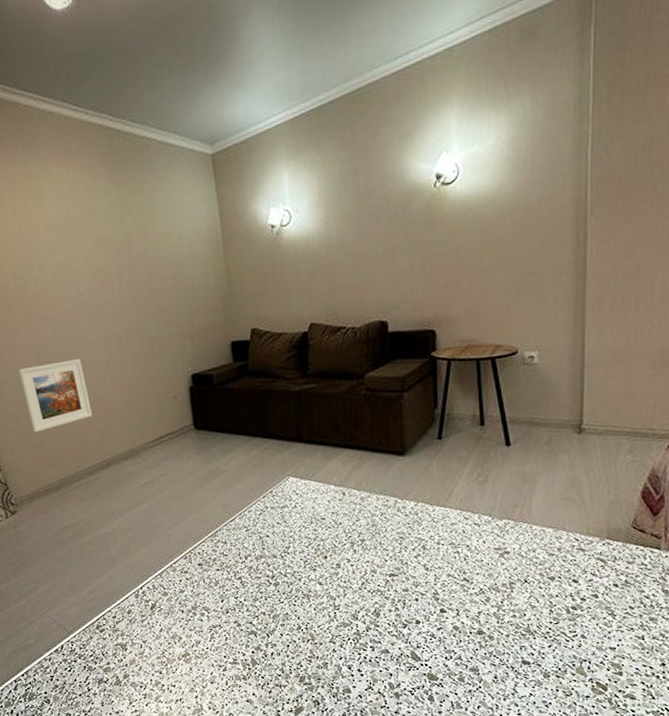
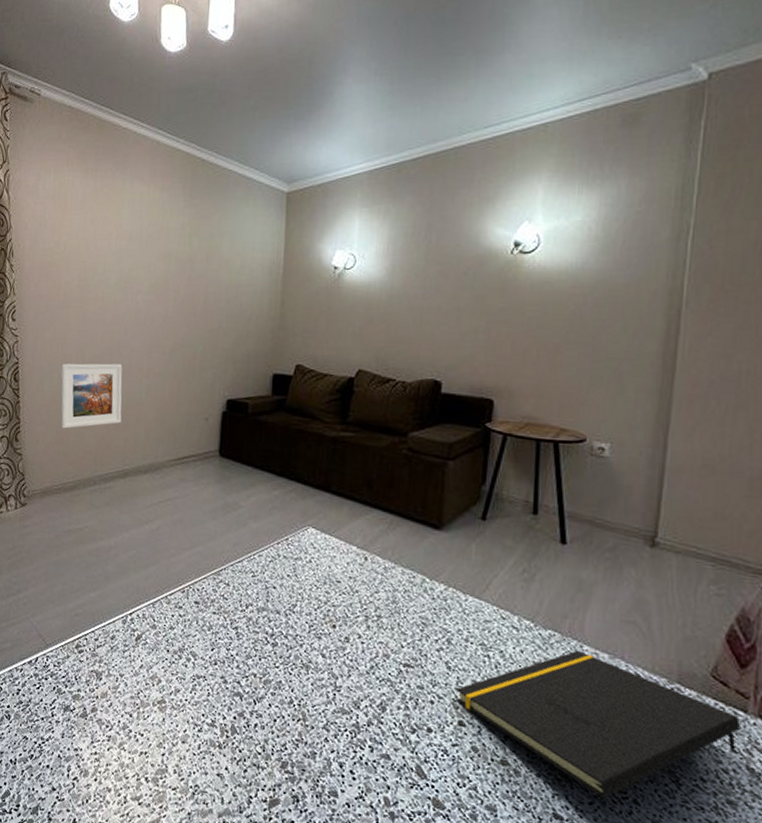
notepad: none [435,531,656,640] -> present [456,650,740,798]

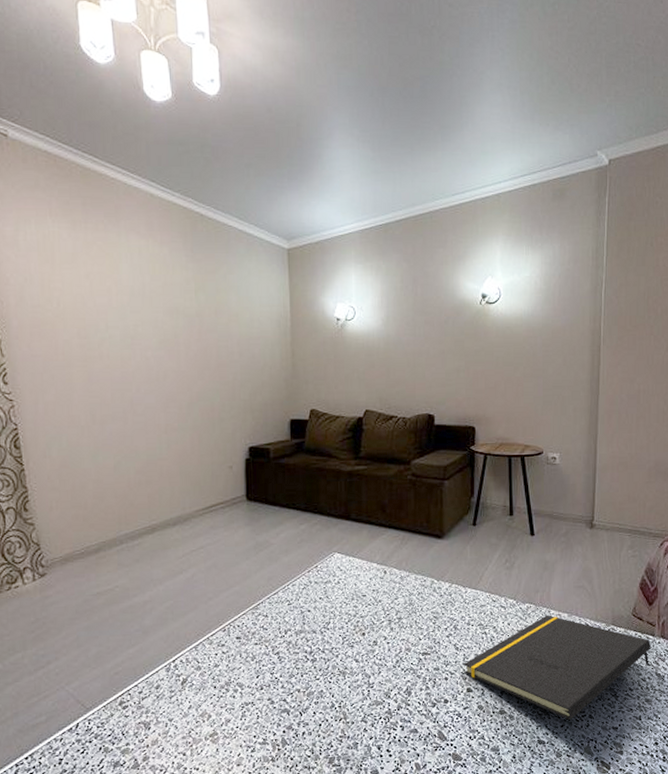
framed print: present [61,363,123,429] -> none [69,422,143,492]

